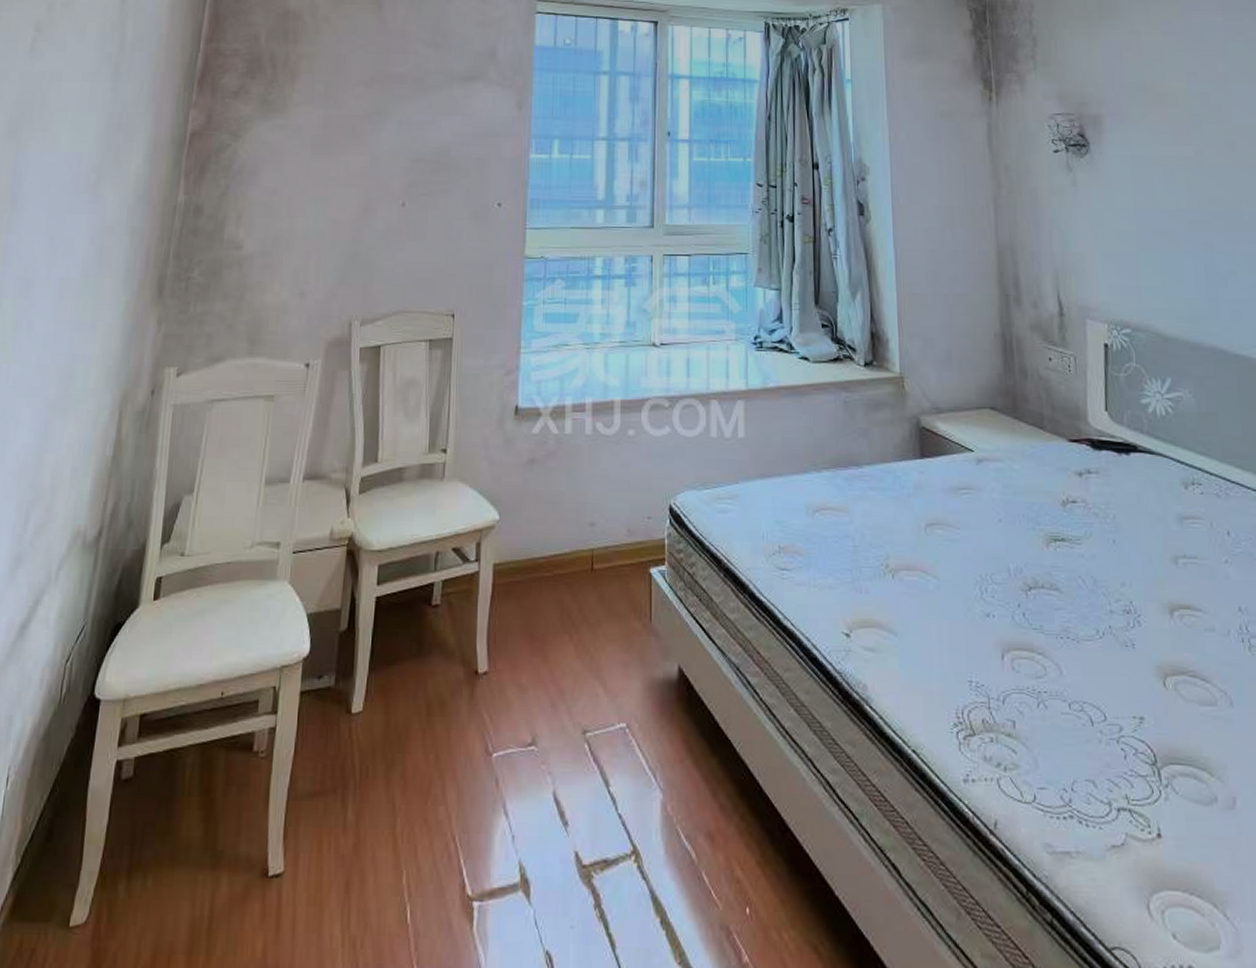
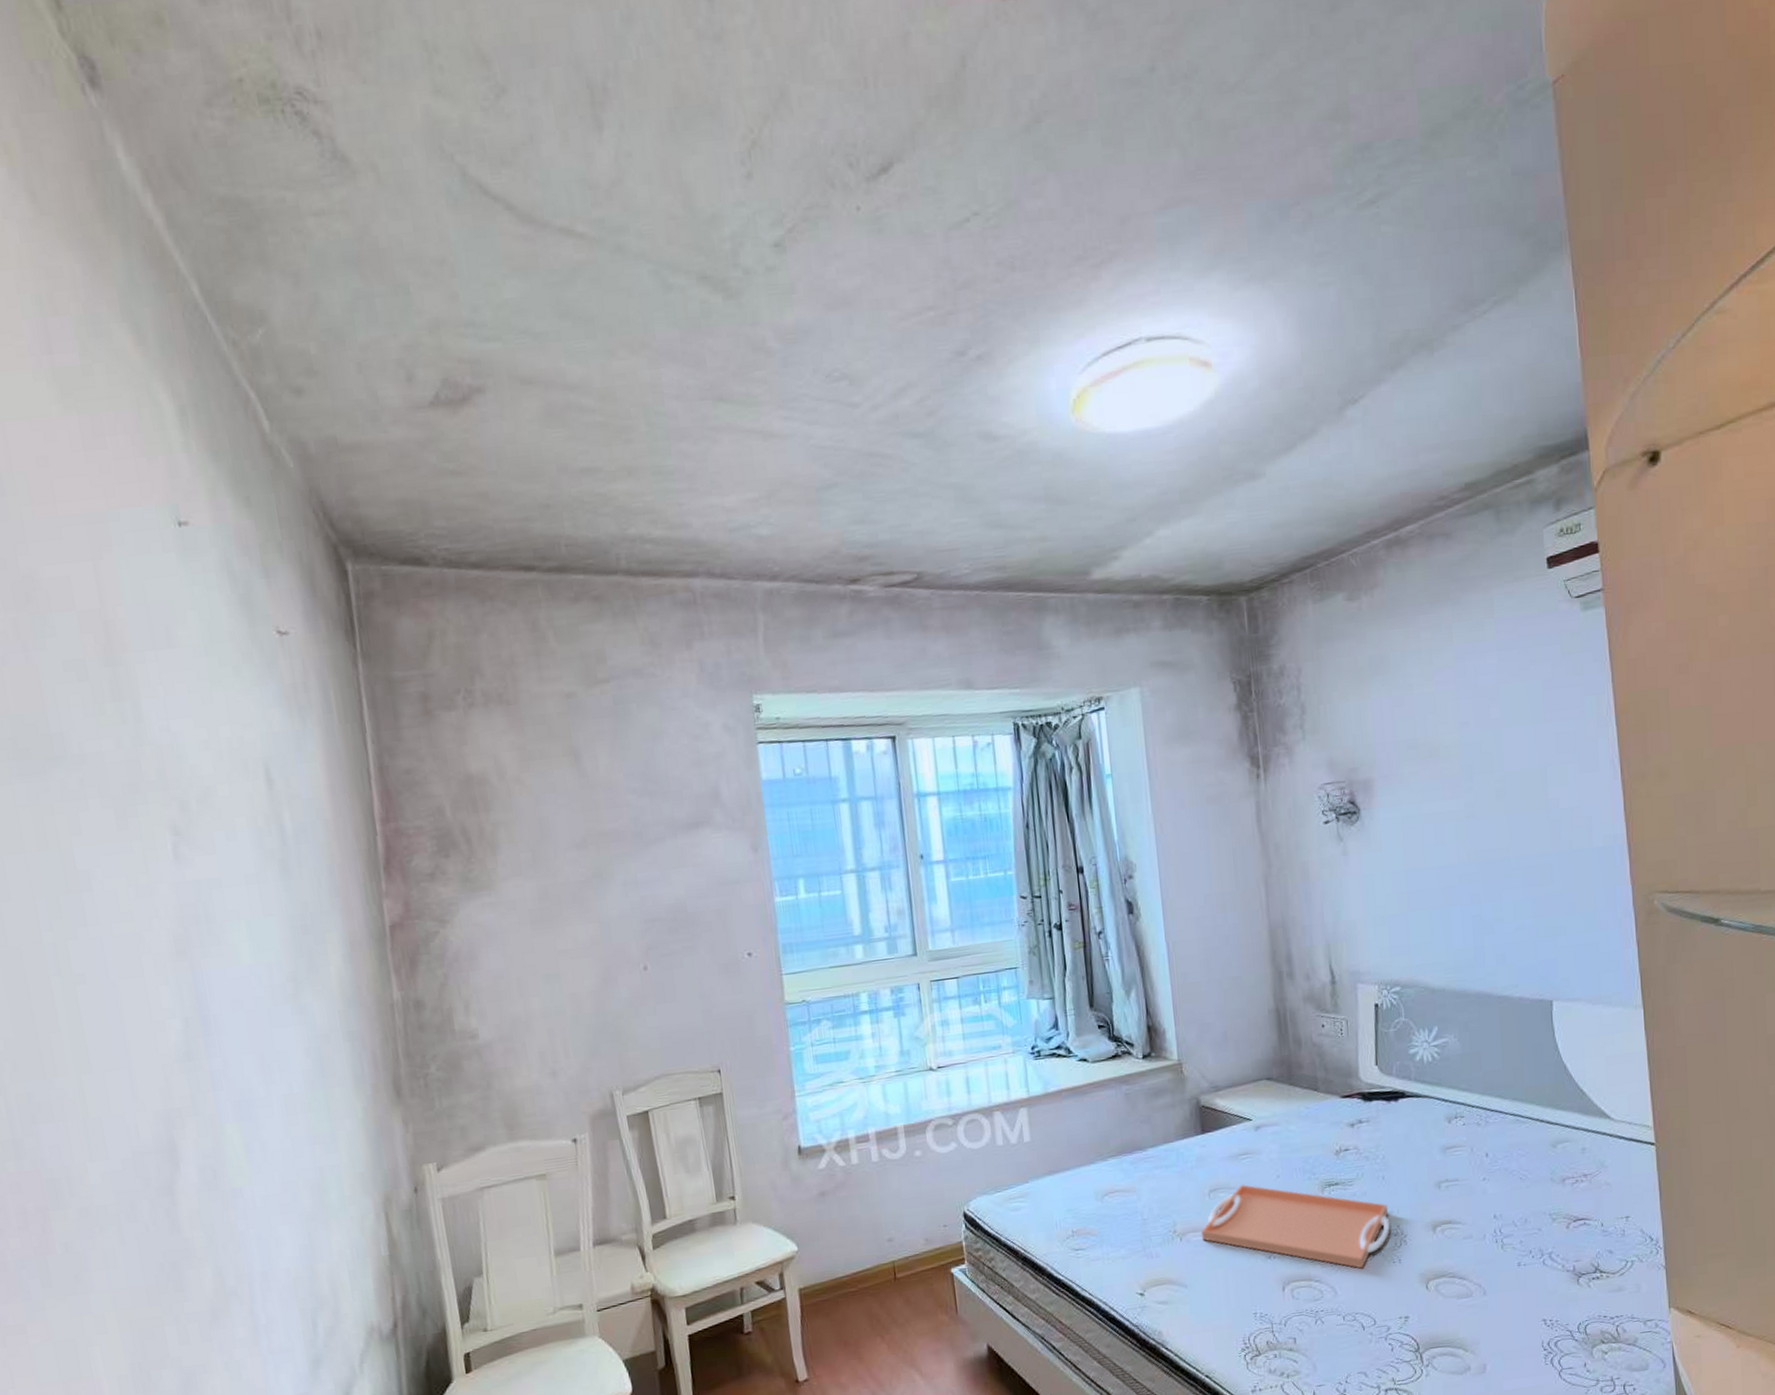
serving tray: none [916,523,1122,647] -> present [1202,1184,1390,1269]

